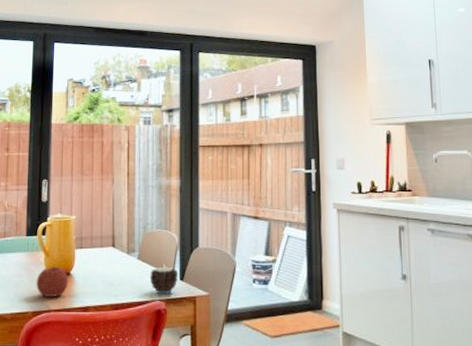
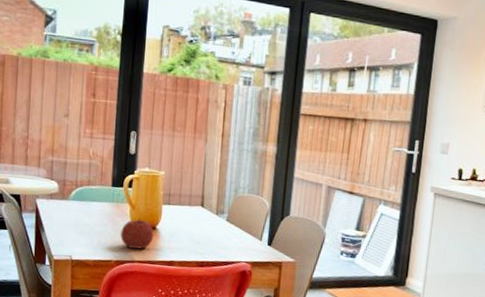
candle: present [149,264,179,295] -> none [237,228,267,258]

